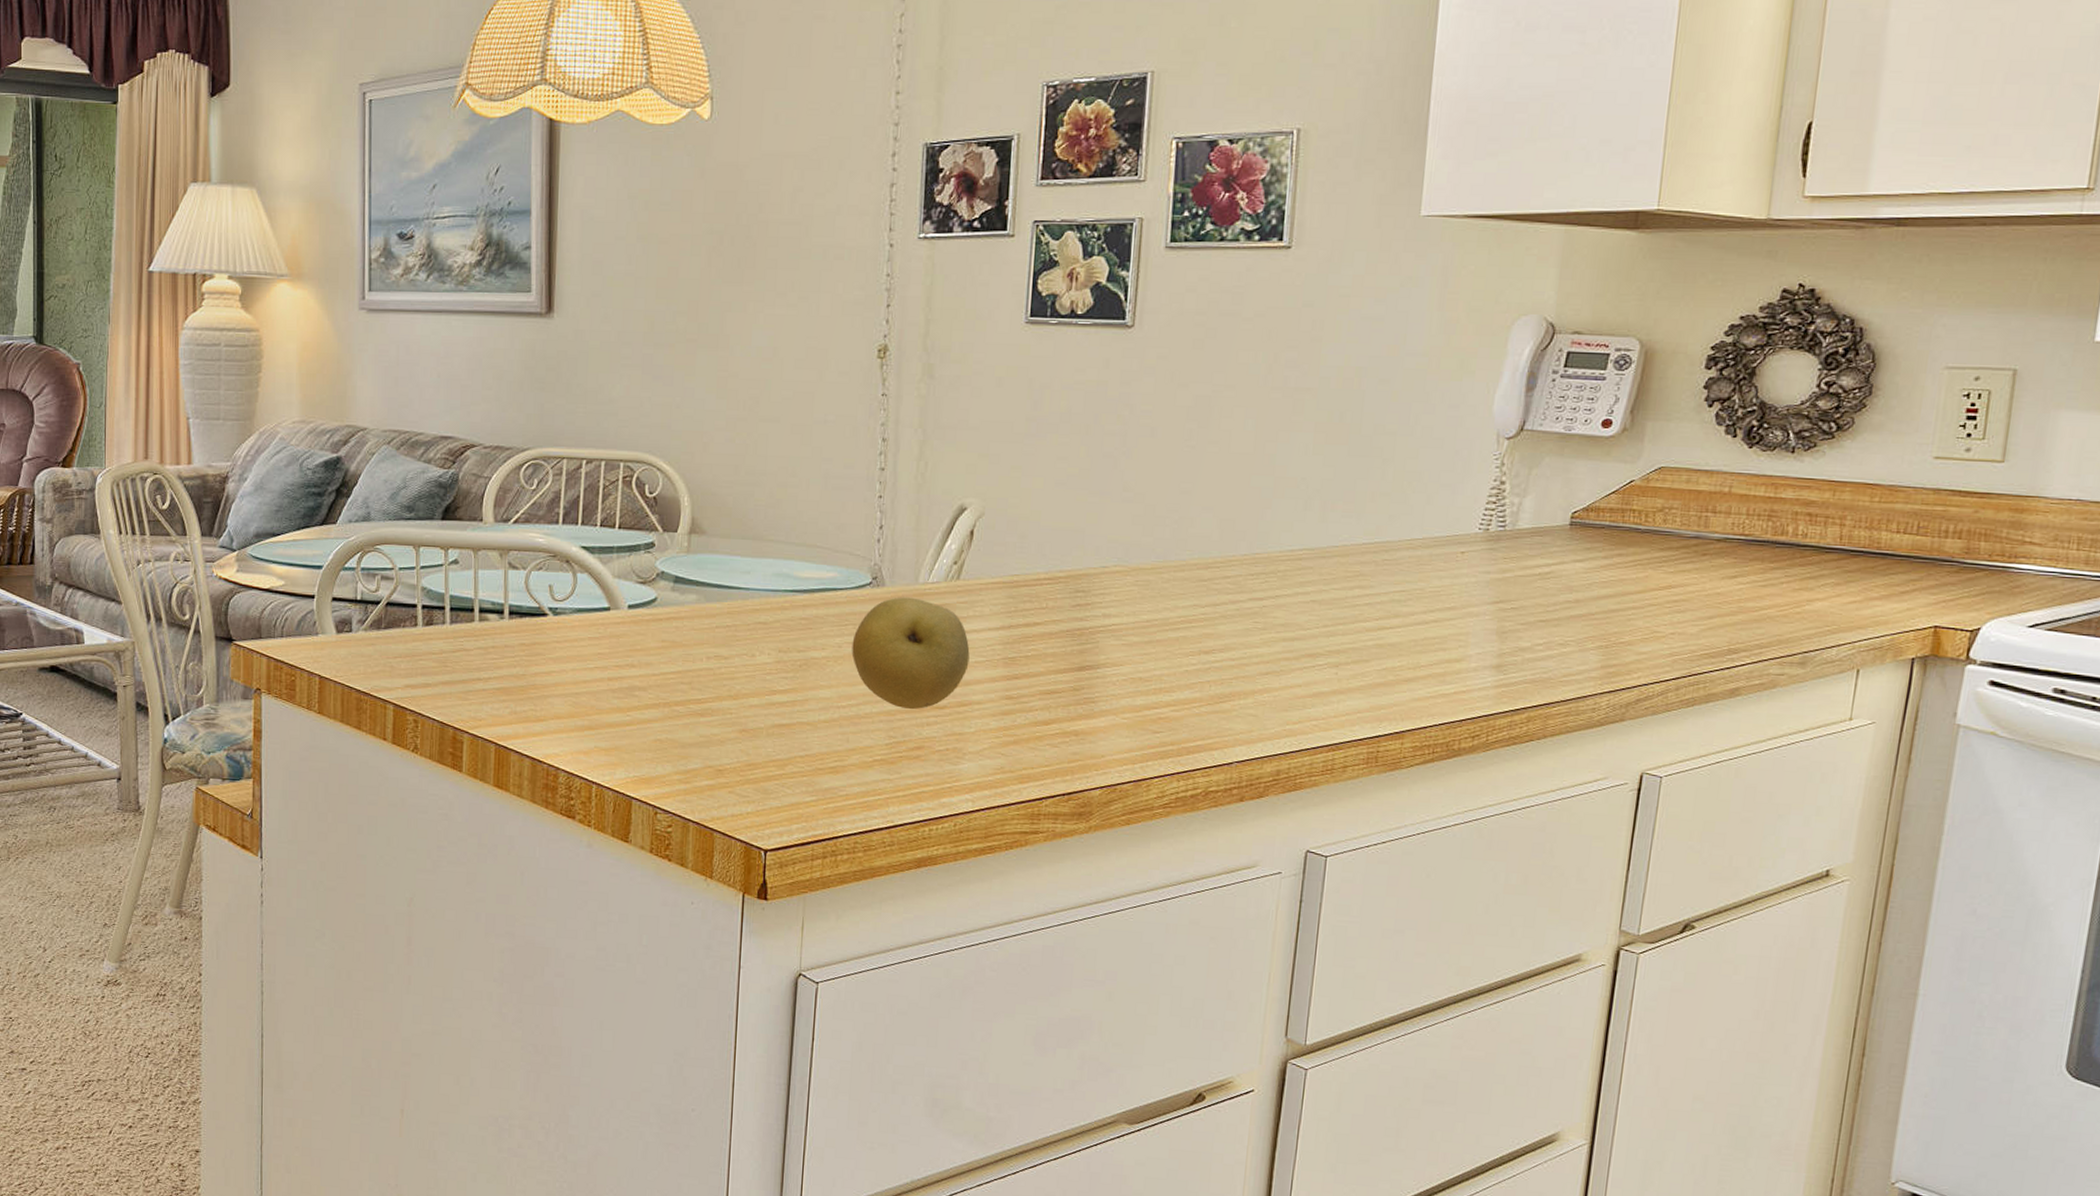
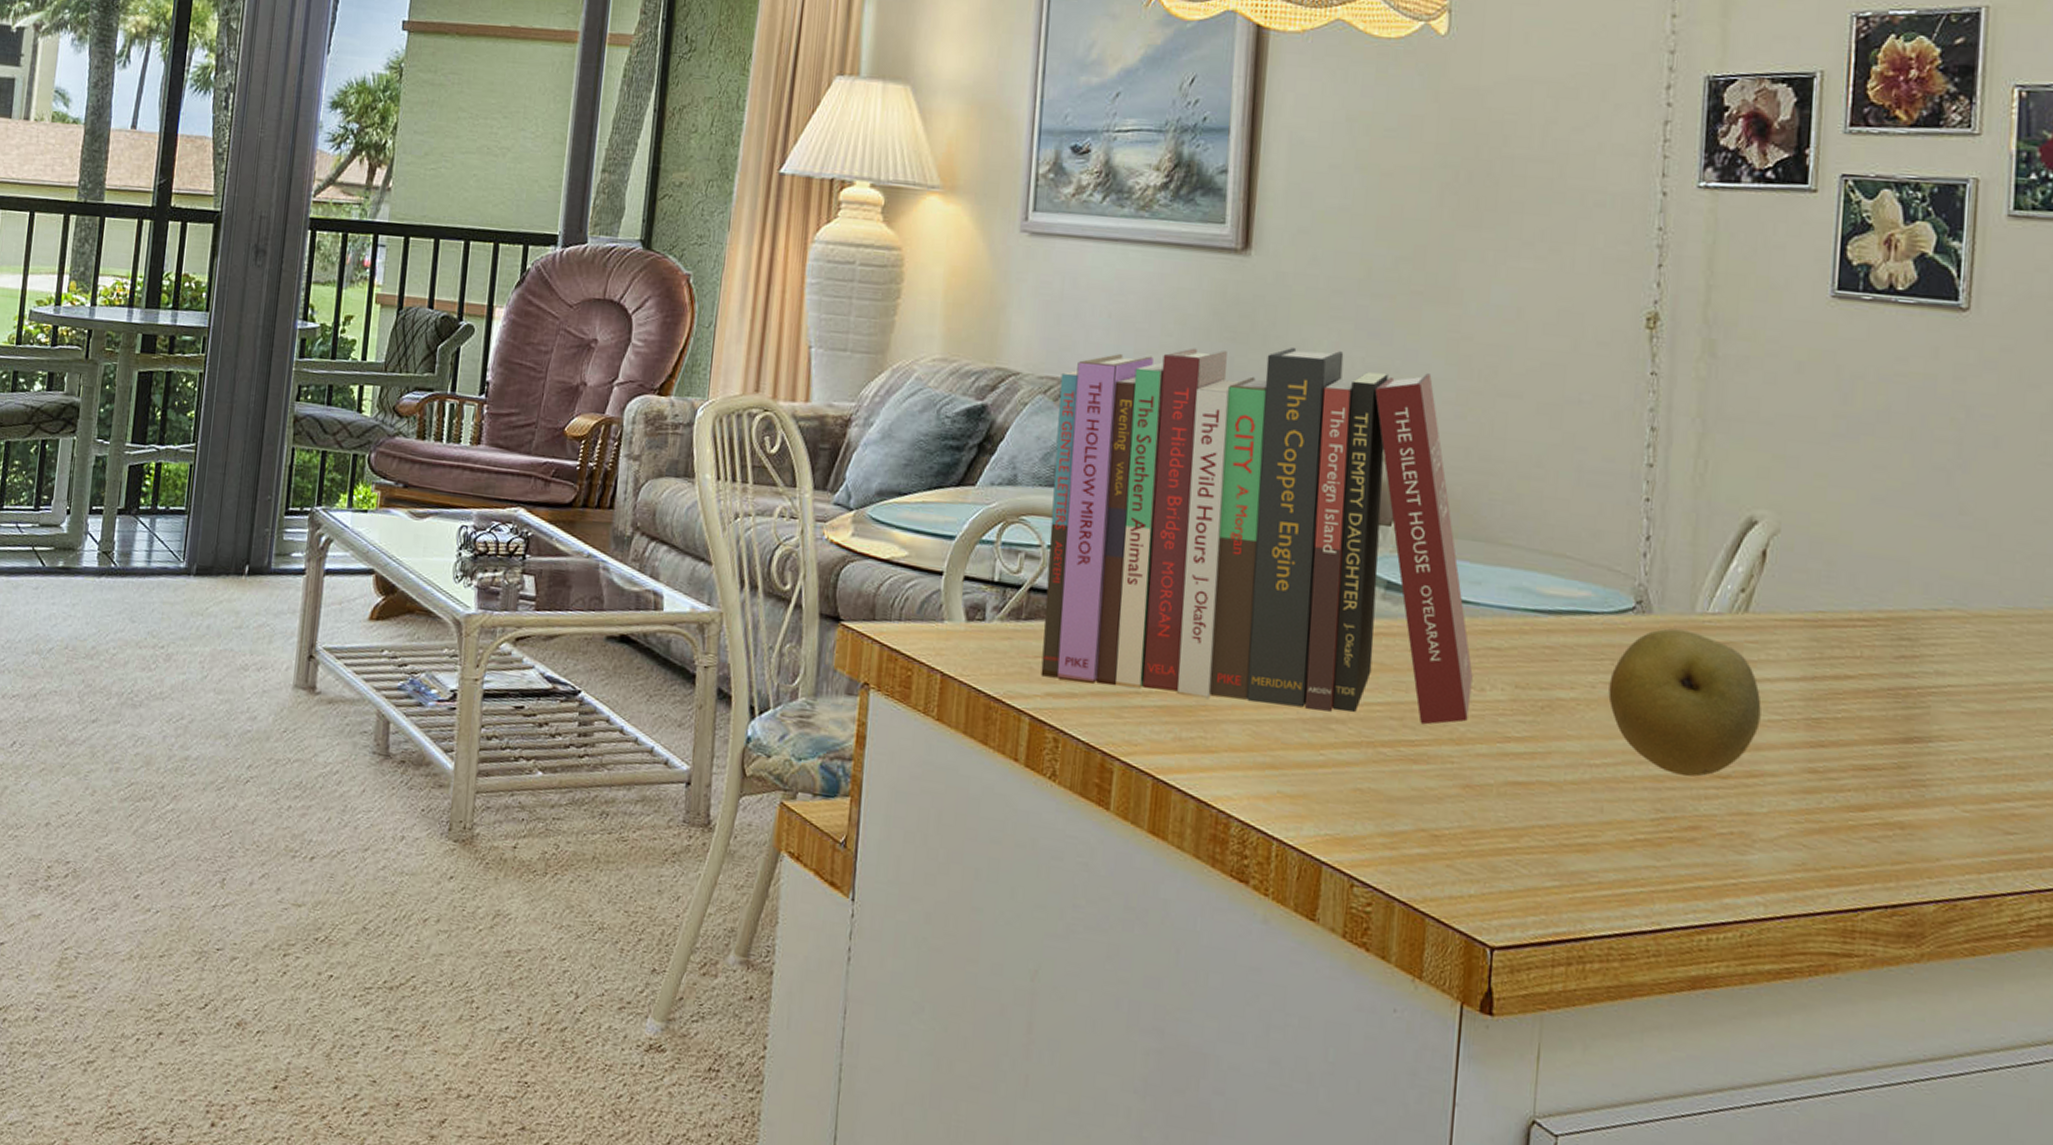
books: none [400,392,745,686] -> present [1040,346,1473,725]

